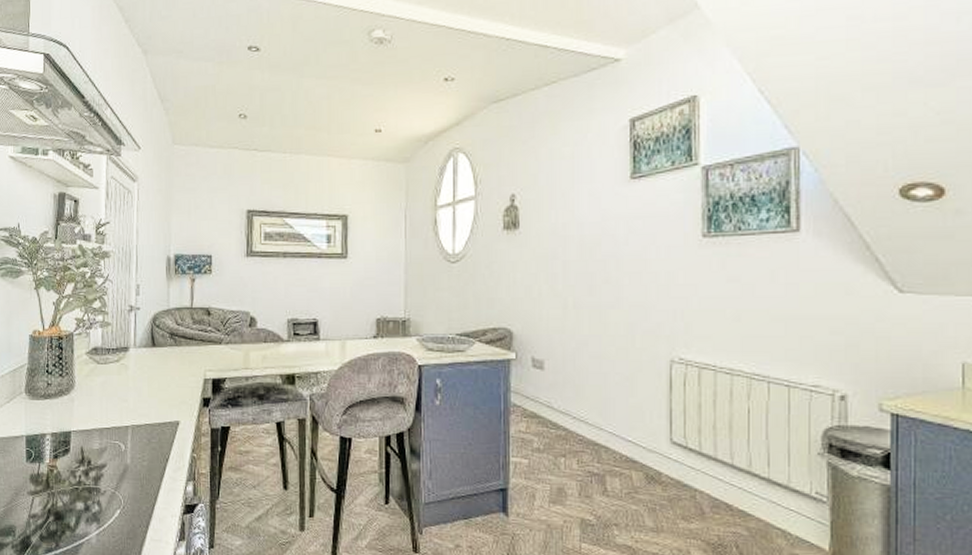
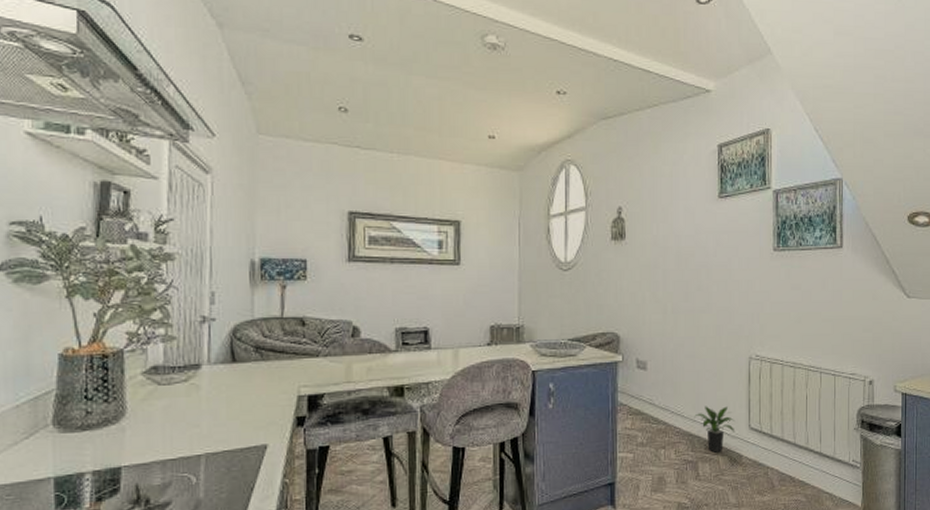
potted plant: none [600,413,653,467] -> present [694,406,736,453]

